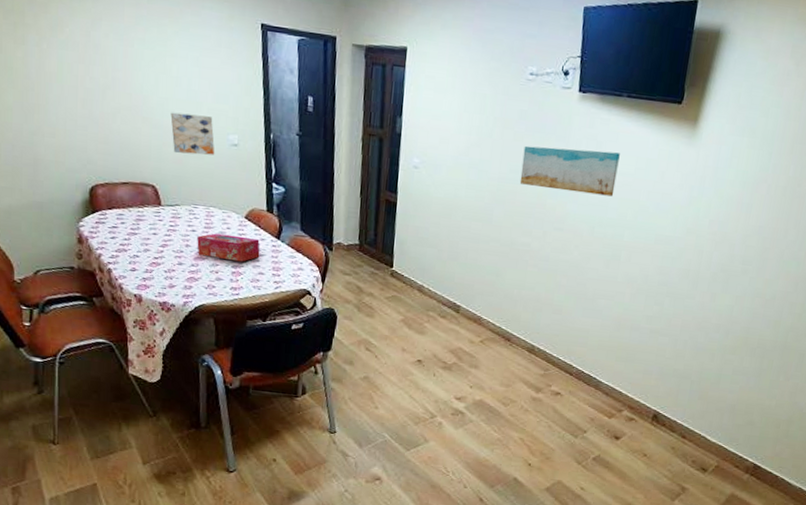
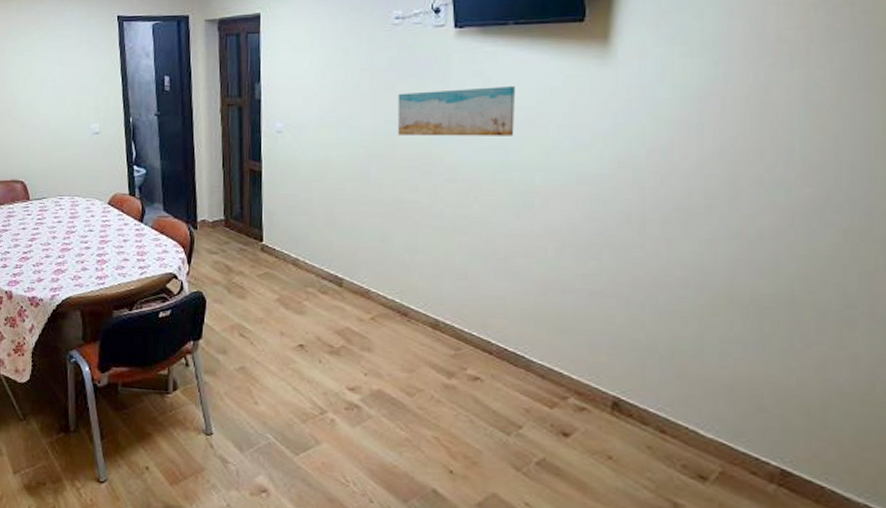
wall art: present [170,112,215,155] -> none [37,109,78,148]
tissue box: present [197,233,260,262] -> none [63,222,124,250]

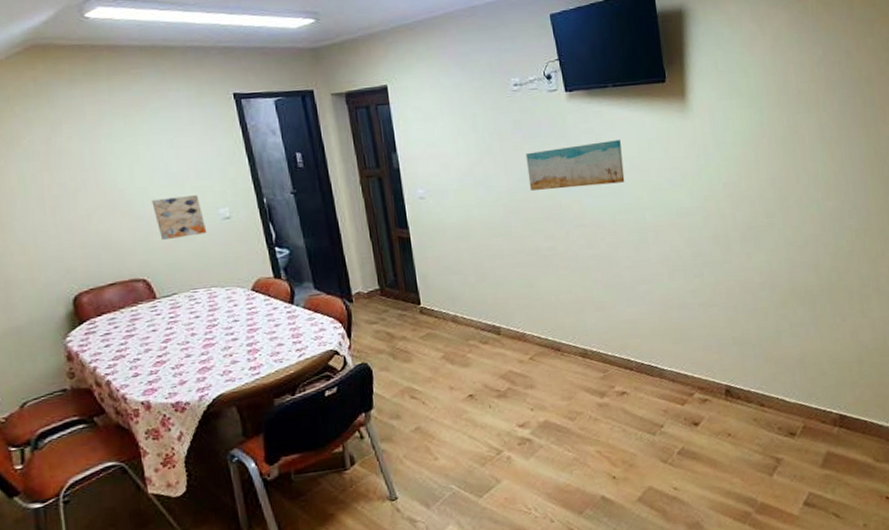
wall art: none [37,109,78,148] -> present [151,195,207,241]

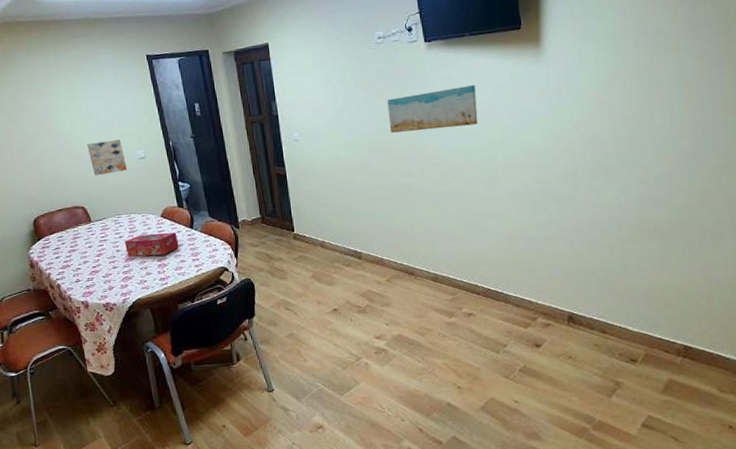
tissue box: none [202,309,276,342] -> present [125,232,179,257]

